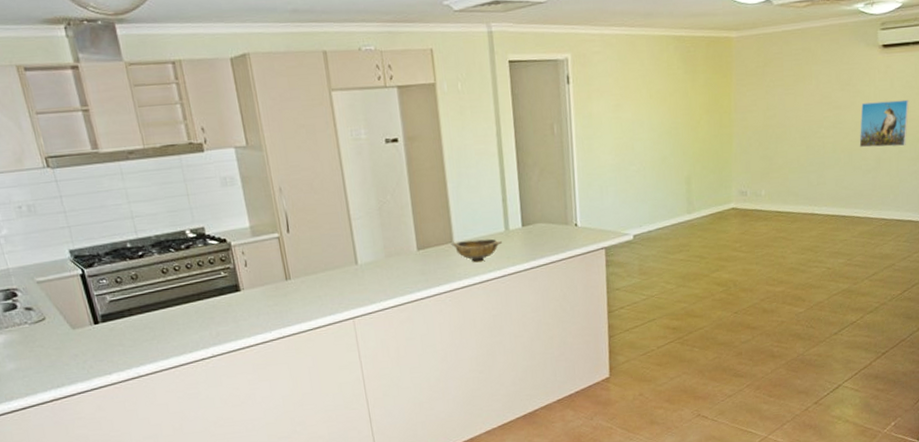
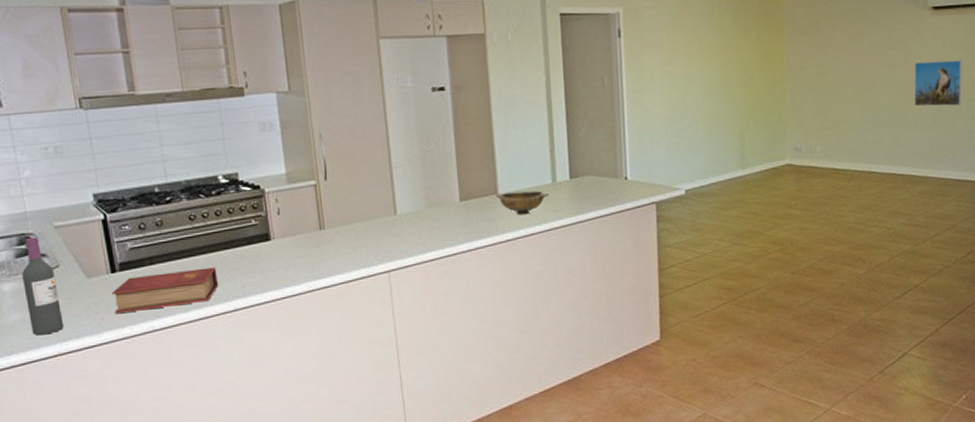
wine bottle: none [10,292,57,383] -> present [21,237,64,336]
book: none [97,317,196,362] -> present [111,267,219,314]

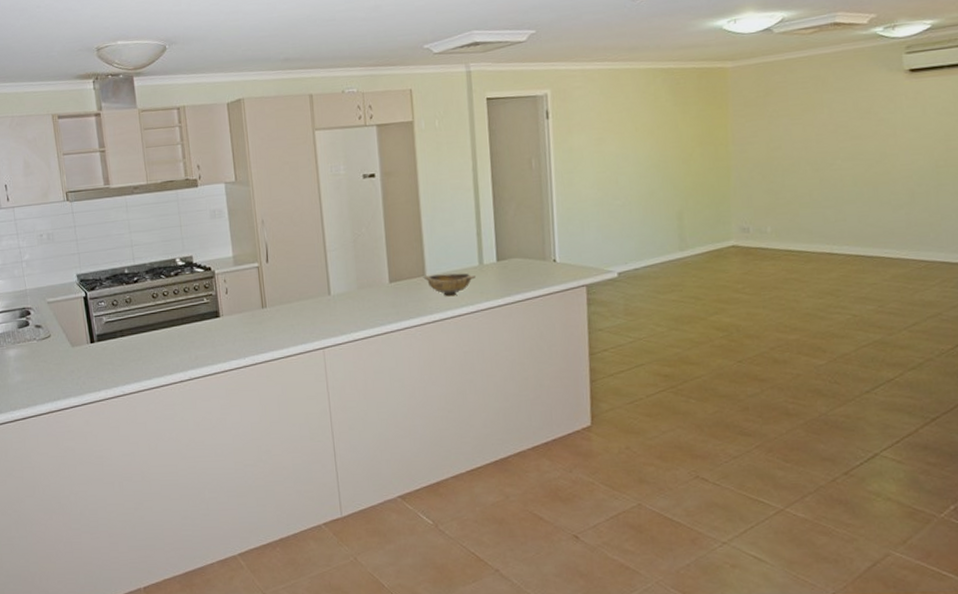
wine bottle: present [21,237,64,336] -> none [22,311,54,395]
book: present [111,267,219,314] -> none [91,340,177,379]
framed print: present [914,60,962,107] -> none [886,127,948,181]

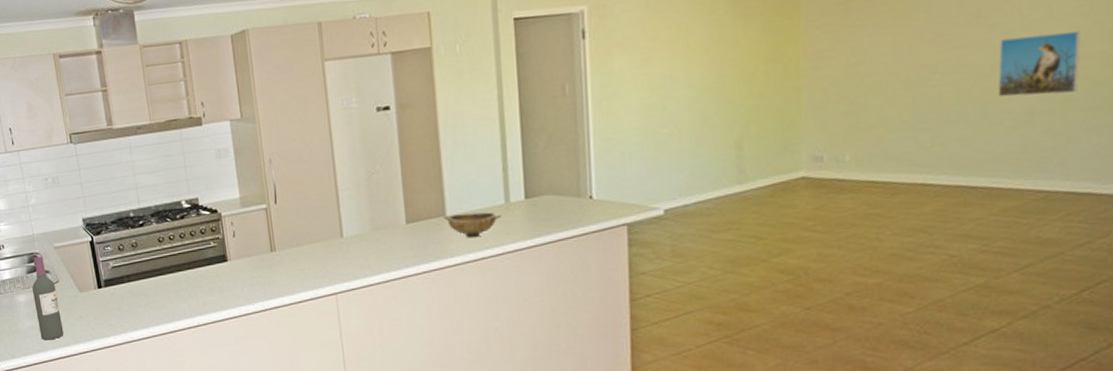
wine bottle: none [22,311,54,395] -> present [32,256,64,341]
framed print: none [886,127,948,181] -> present [997,30,1081,97]

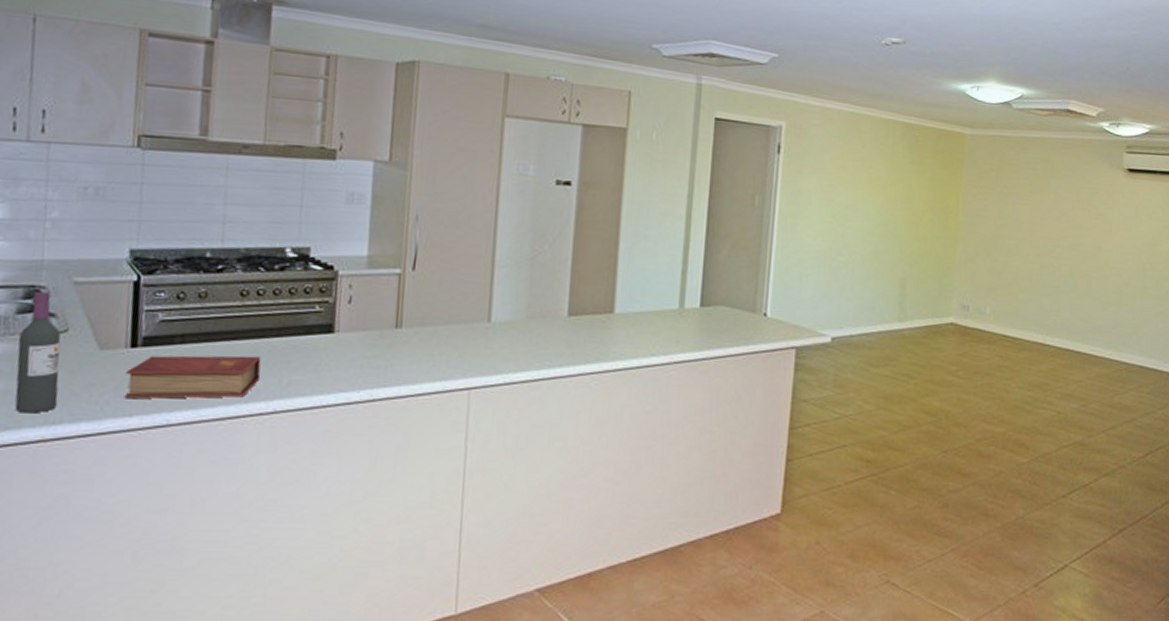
book: none [99,285,184,325] -> present [124,355,261,399]
bowl: present [443,212,501,238] -> none [610,313,673,342]
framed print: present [997,30,1081,97] -> none [1099,228,1155,283]

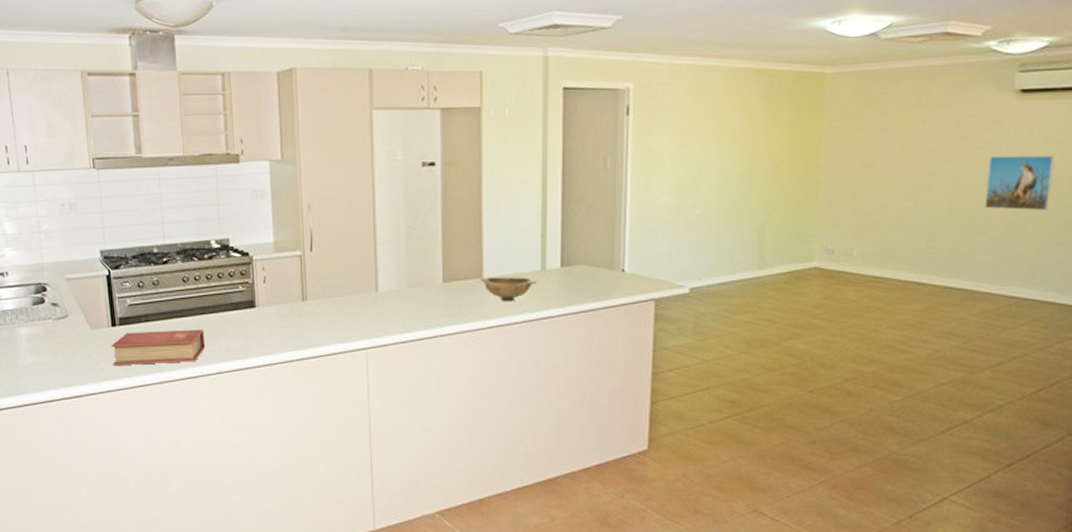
wine bottle: present [14,291,61,414] -> none [36,287,69,379]
bowl: none [610,313,673,342] -> present [480,277,536,302]
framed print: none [1099,228,1155,283] -> present [984,155,1054,211]

